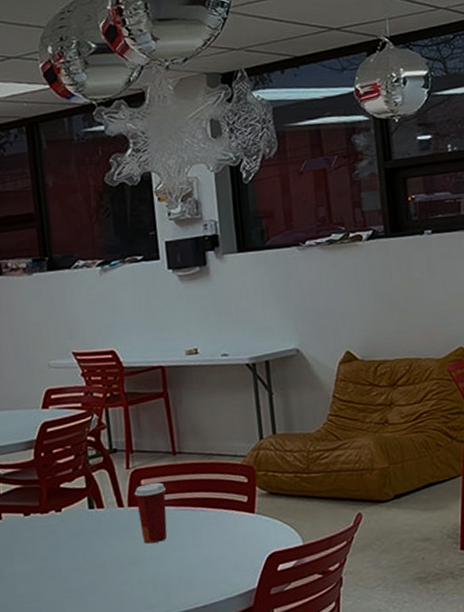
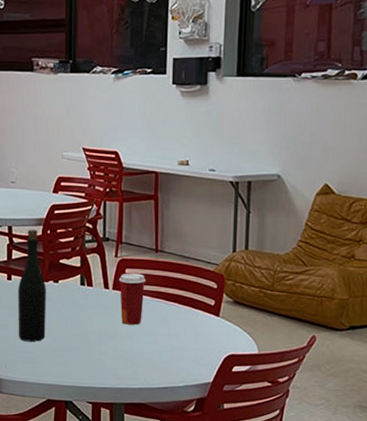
bottle: none [11,454,53,589] -> present [18,229,46,342]

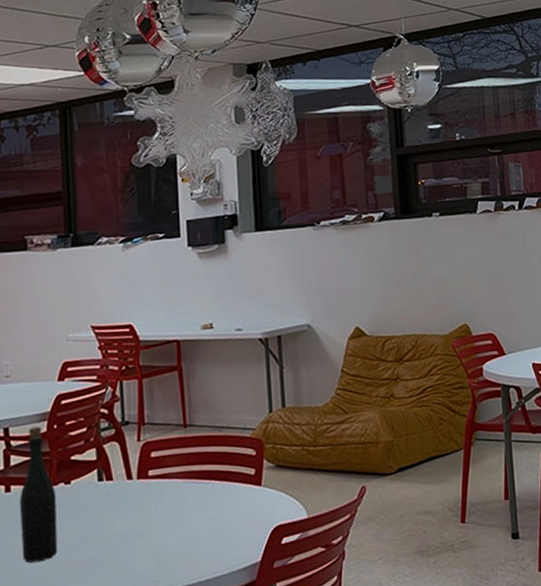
paper cup: present [119,273,146,325] -> none [144,454,176,517]

